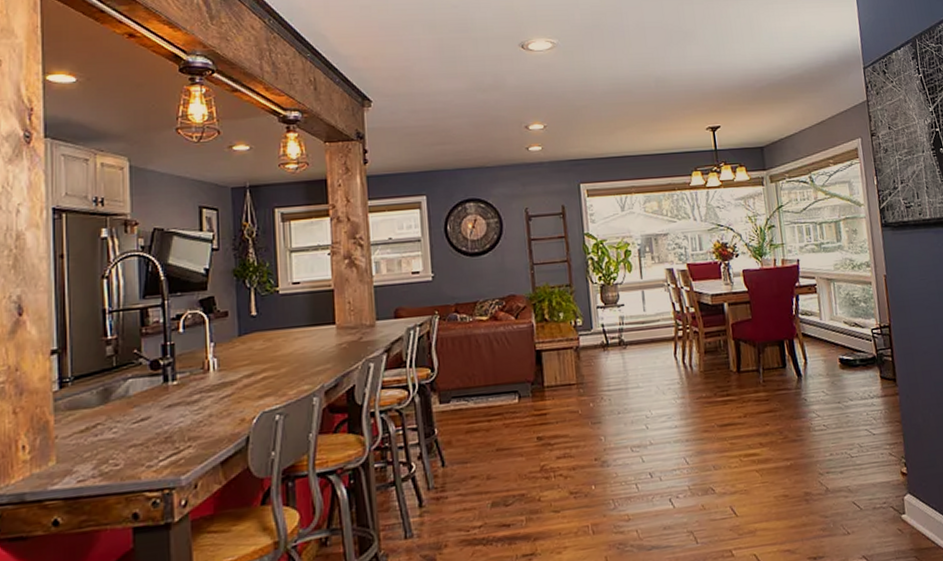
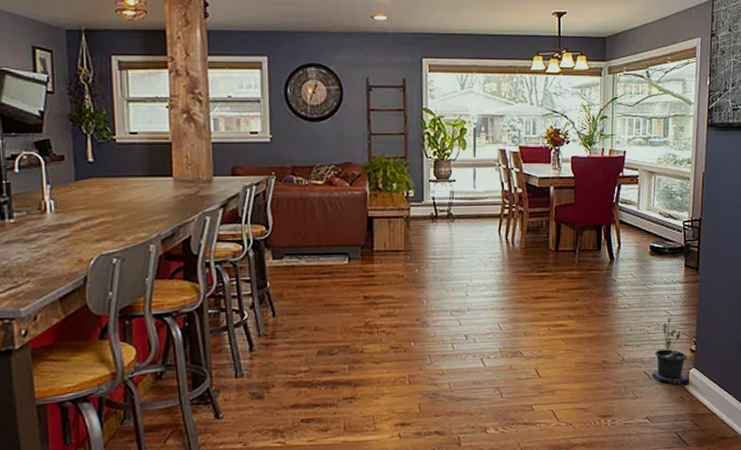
potted plant: none [862,437,904,516] -> present [652,317,688,385]

